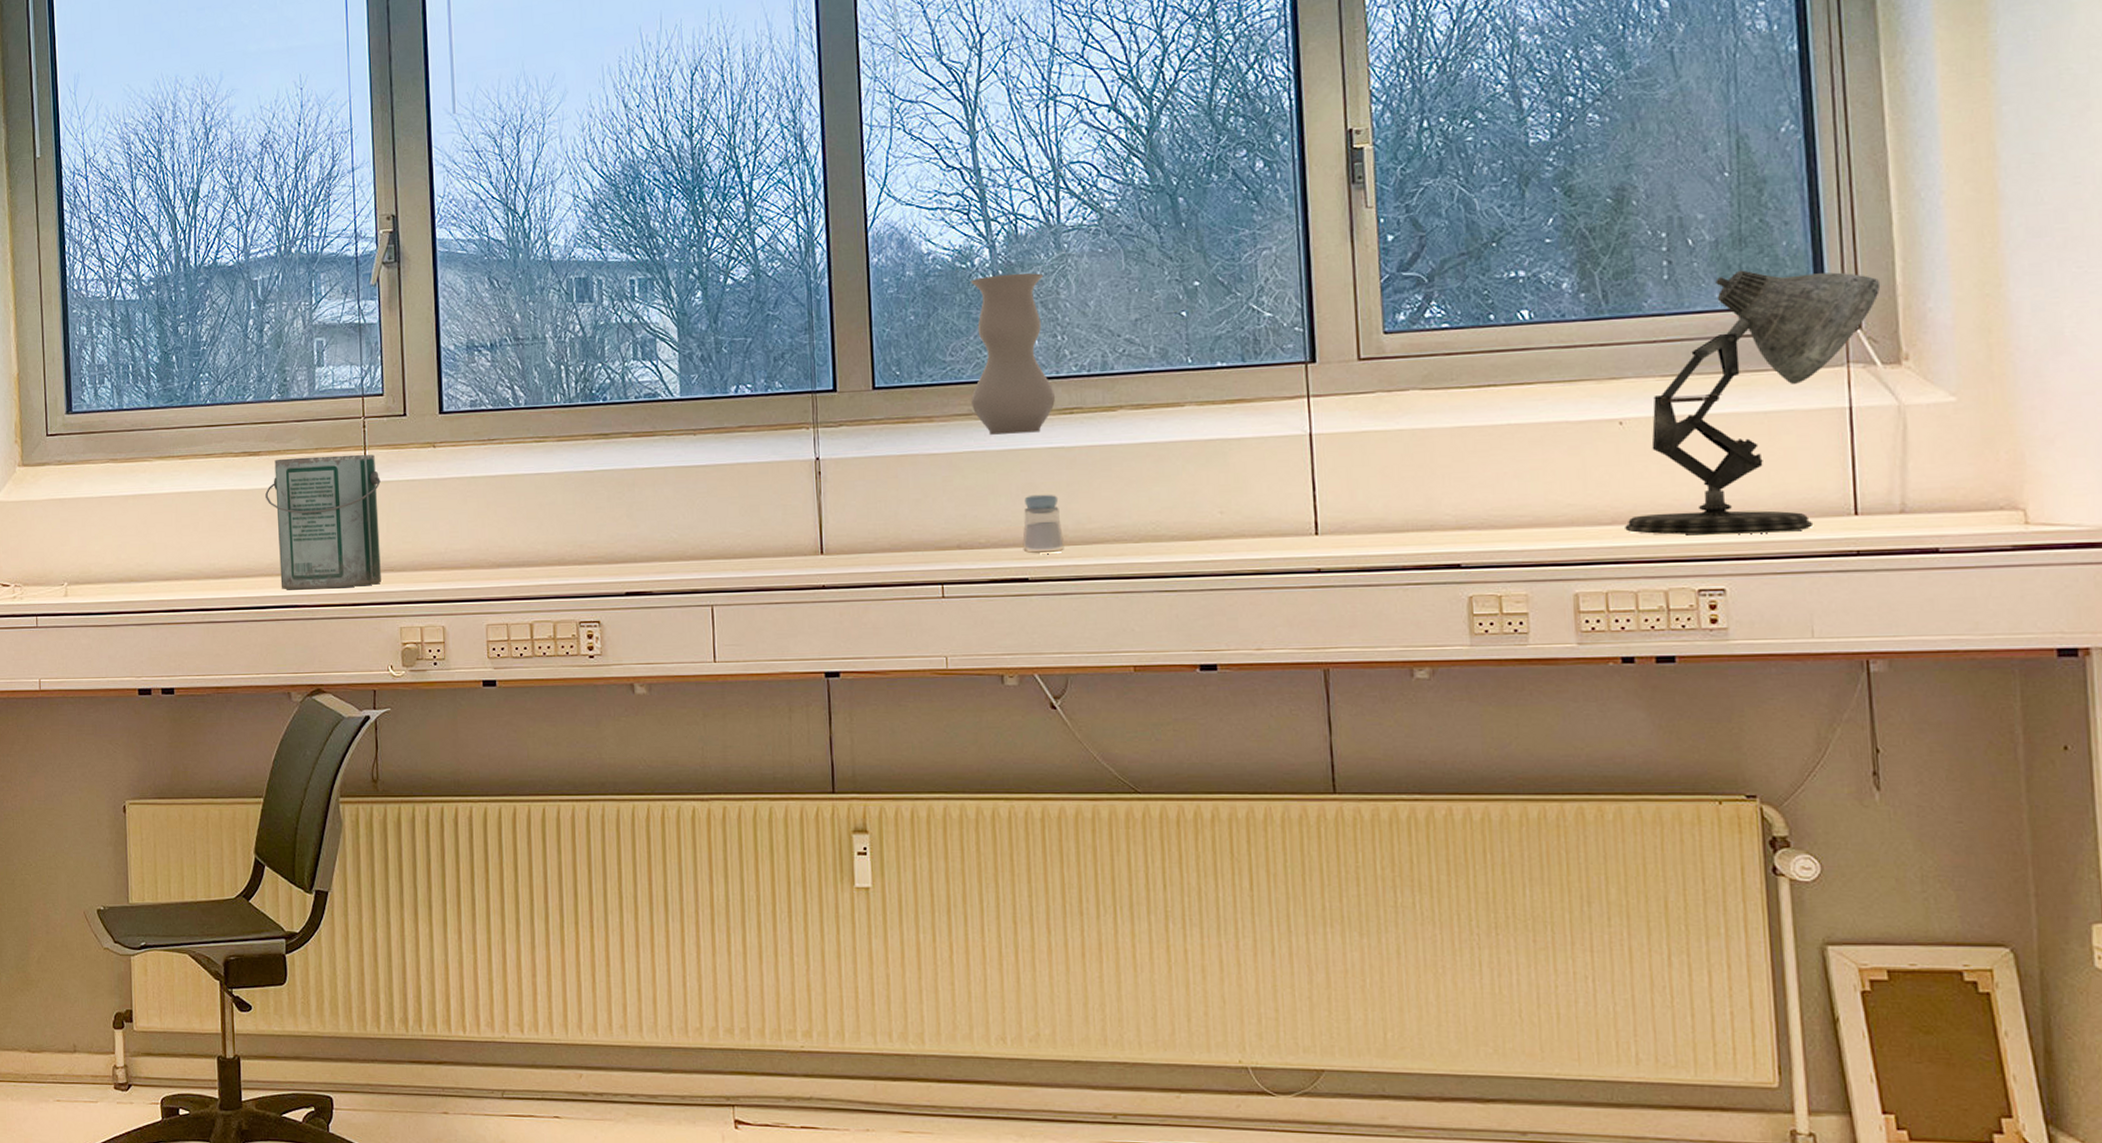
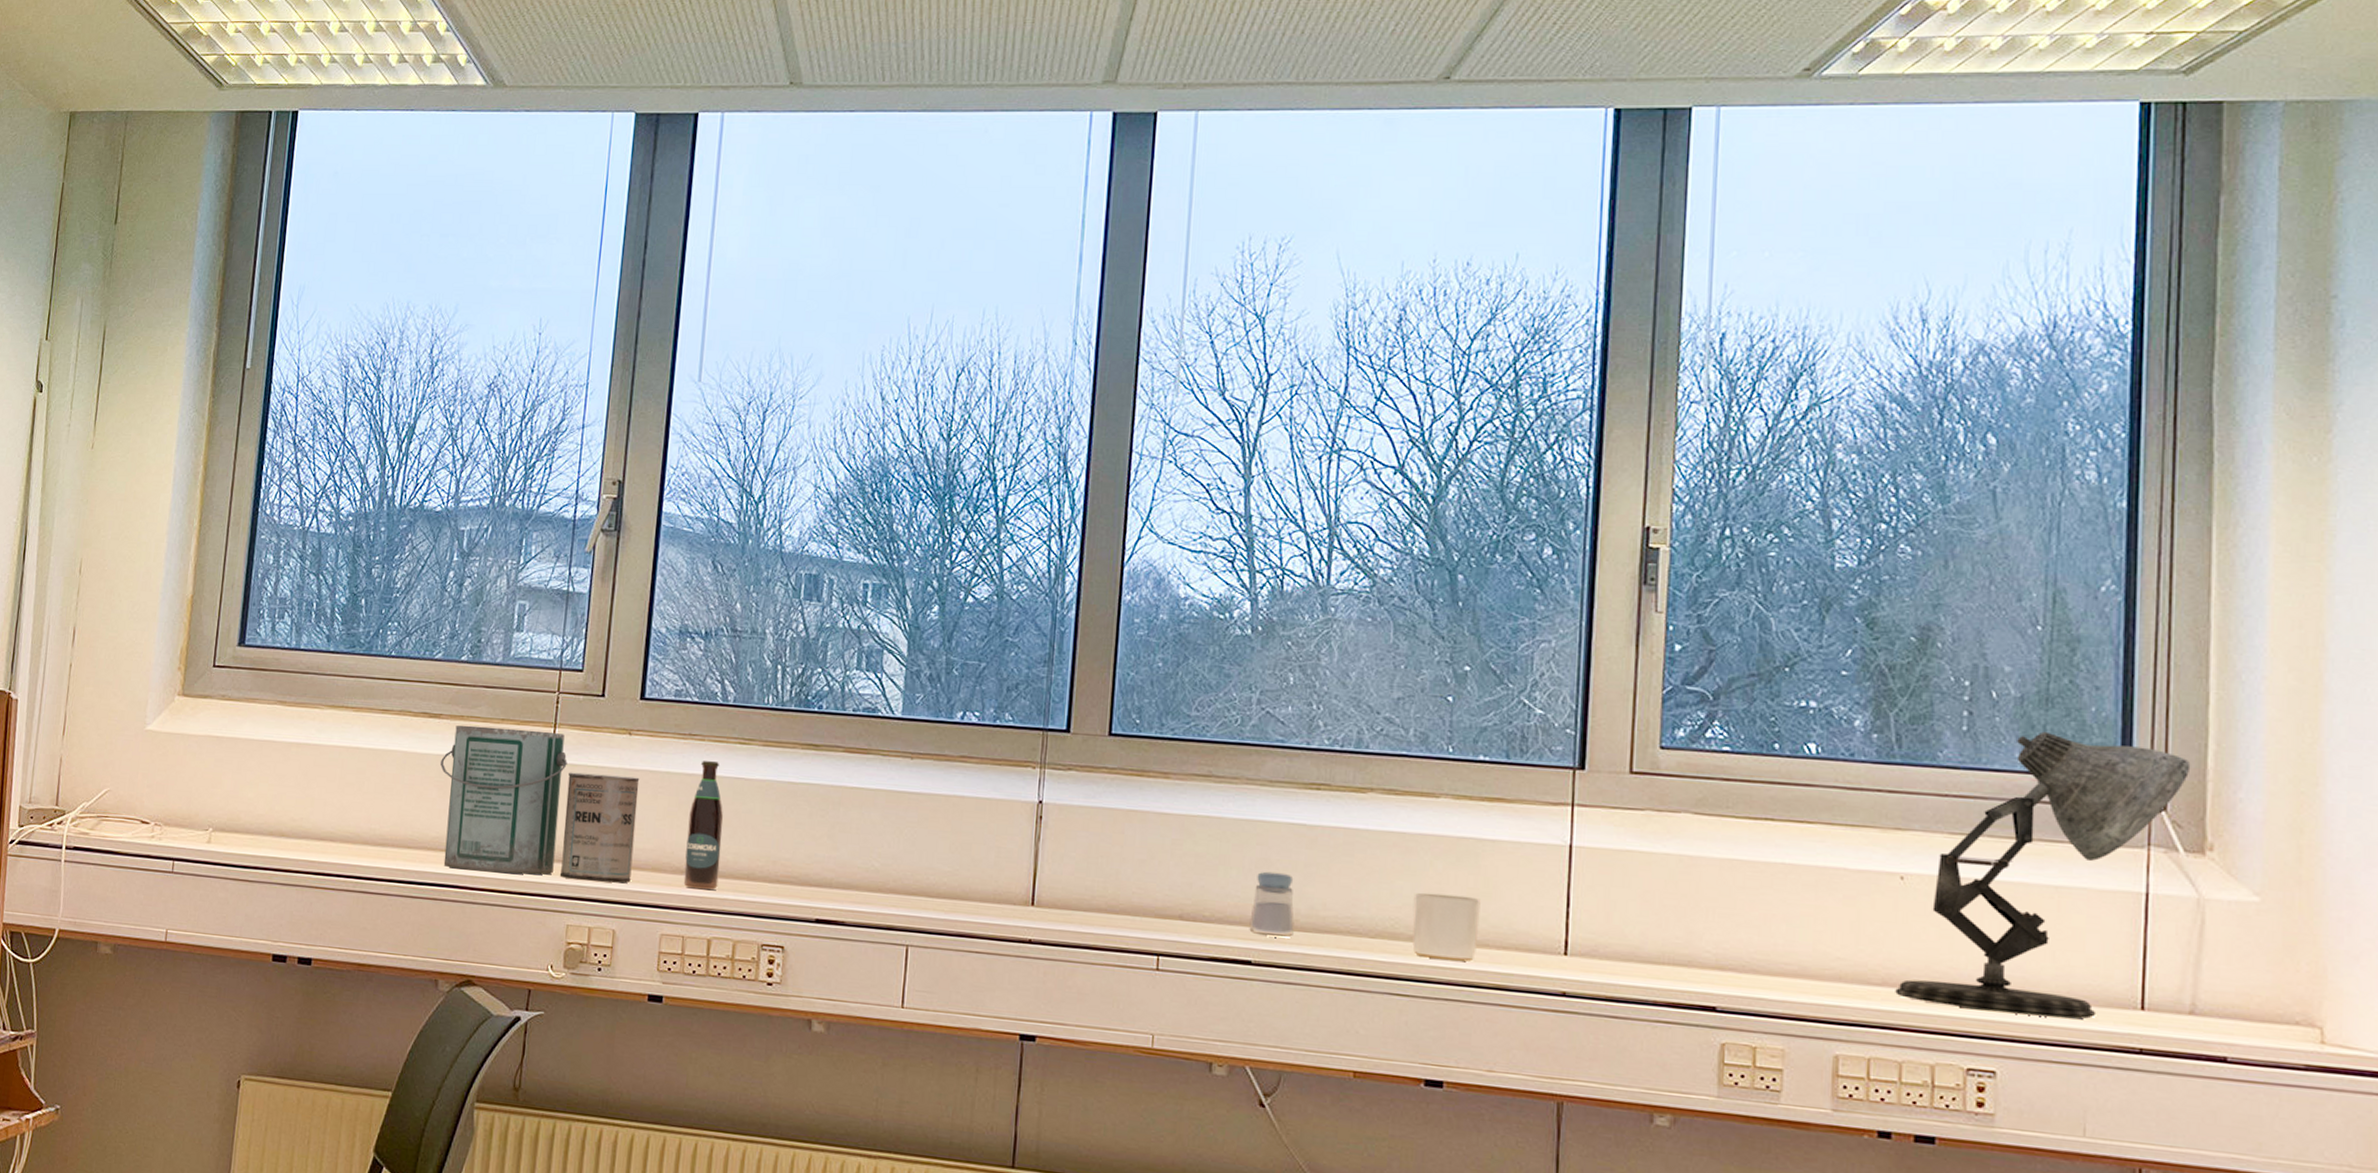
paint can: none [383,485,453,586] -> present [559,772,640,883]
bottle: none [498,461,533,580] -> present [683,761,724,890]
vase: present [971,273,1056,435] -> none [1212,631,1306,805]
mug: none [1170,493,1235,554] -> present [1412,892,1481,962]

